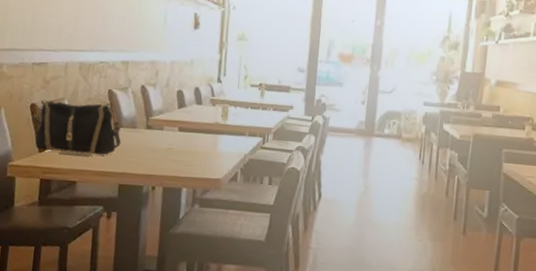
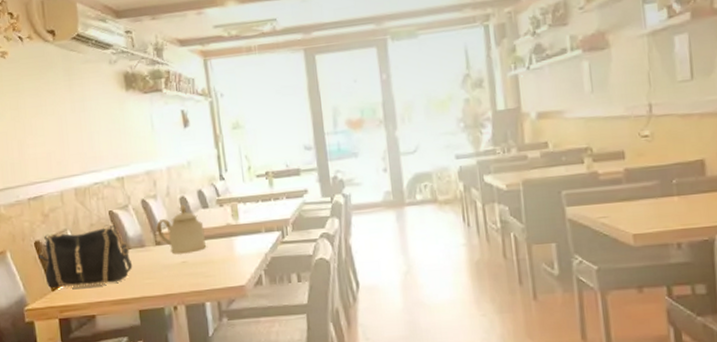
sugar bowl: none [150,97,195,143] -> present [156,205,206,255]

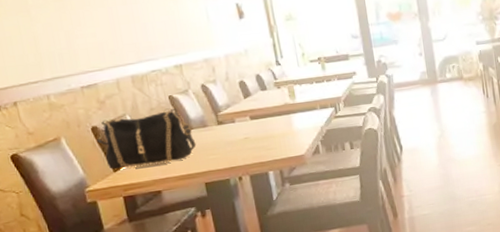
sugar bowl: present [156,205,206,255] -> none [217,88,266,132]

